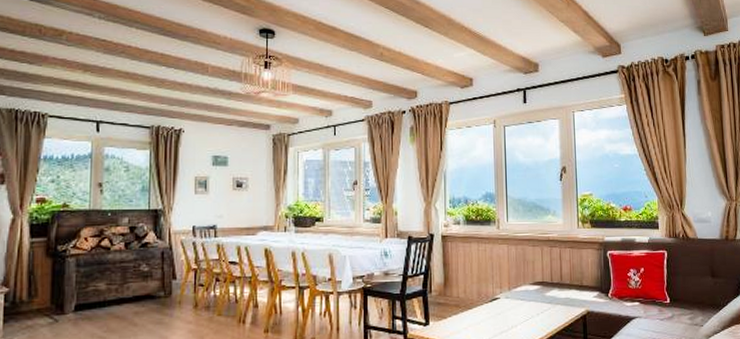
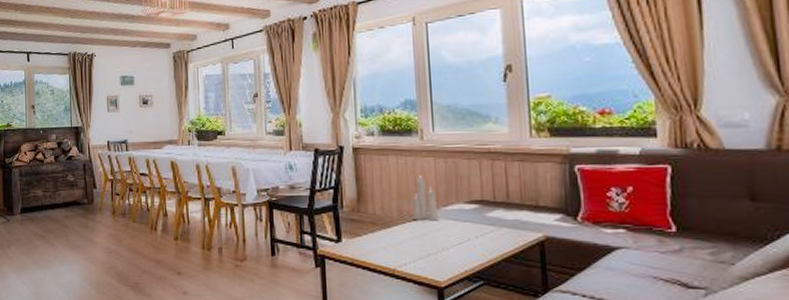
candle: none [488,261,510,302] -> present [411,175,440,221]

